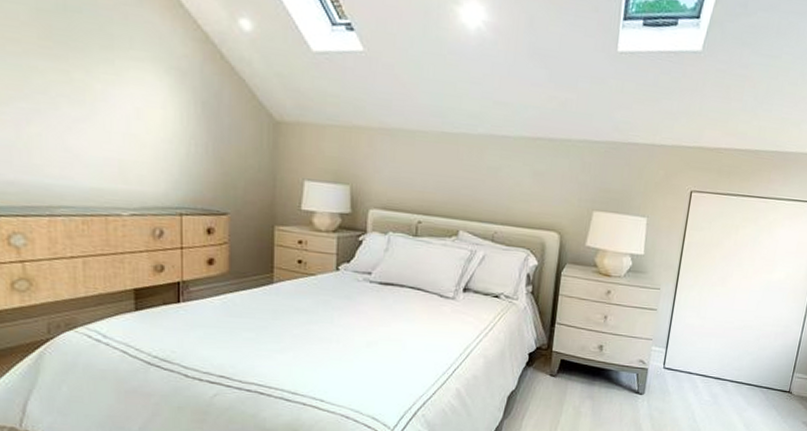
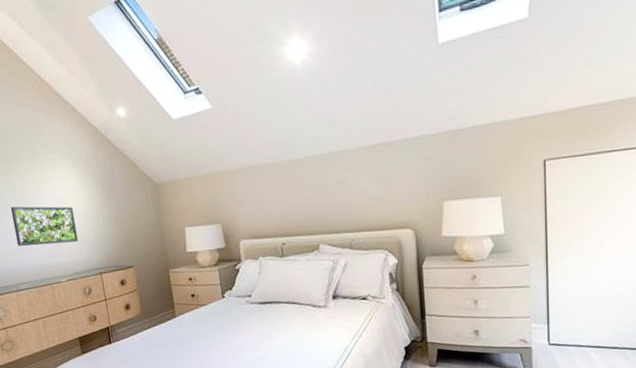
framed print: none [60,104,156,169] -> present [10,206,78,247]

